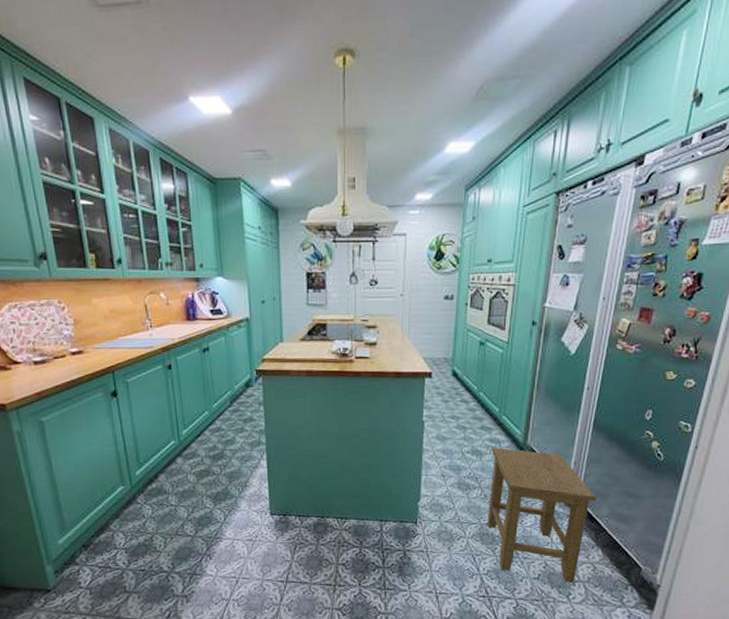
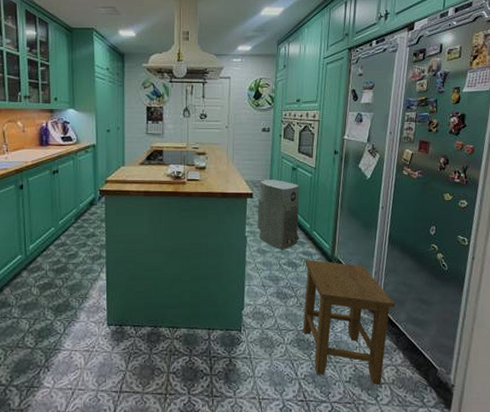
air purifier: none [437,356,487,436] -> present [257,180,300,249]

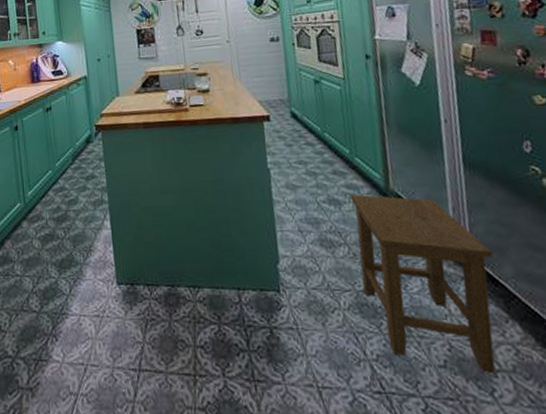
air purifier: present [257,180,300,249] -> none [276,96,339,183]

